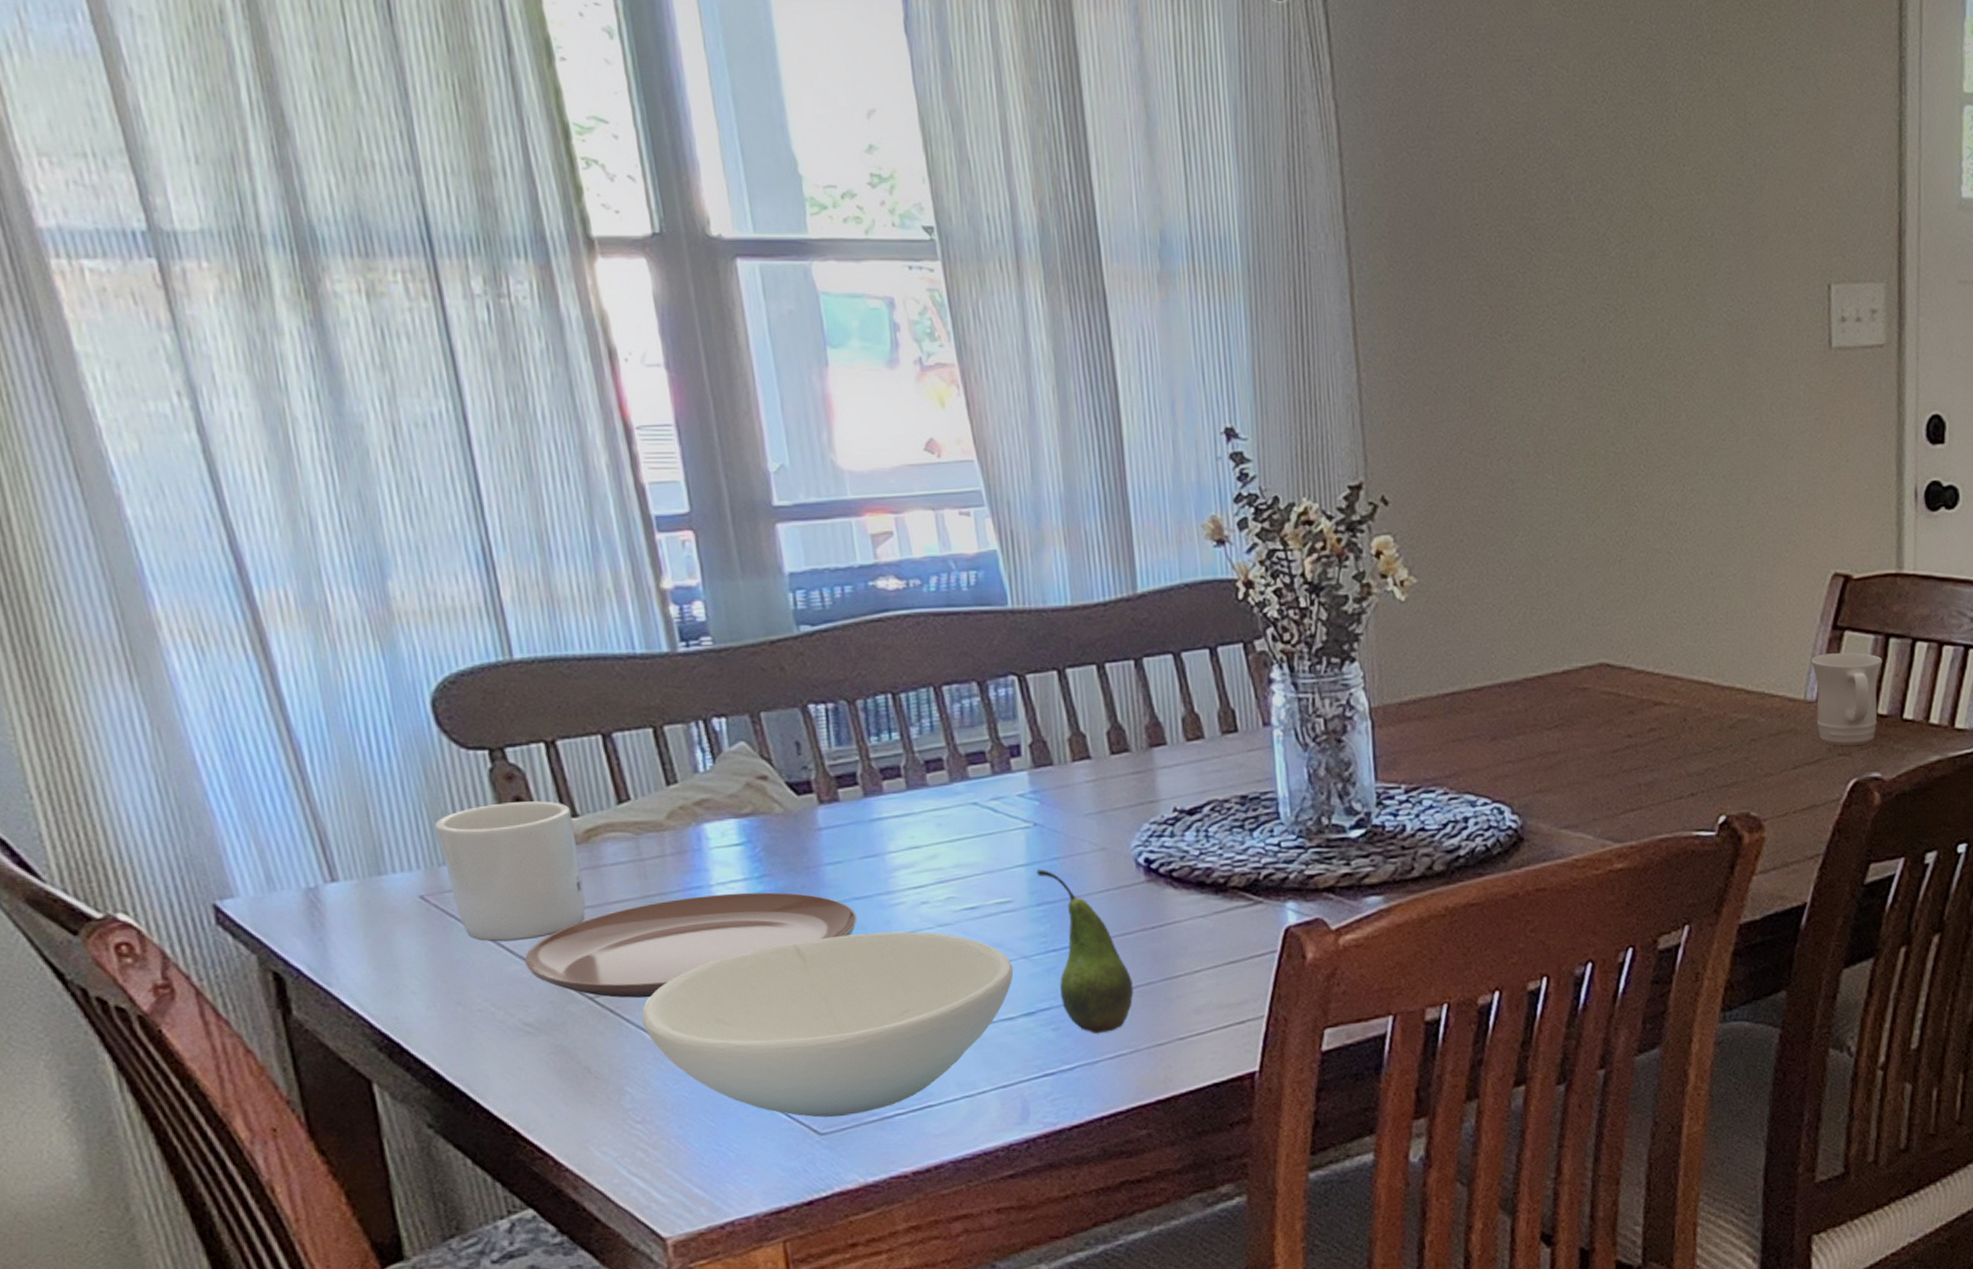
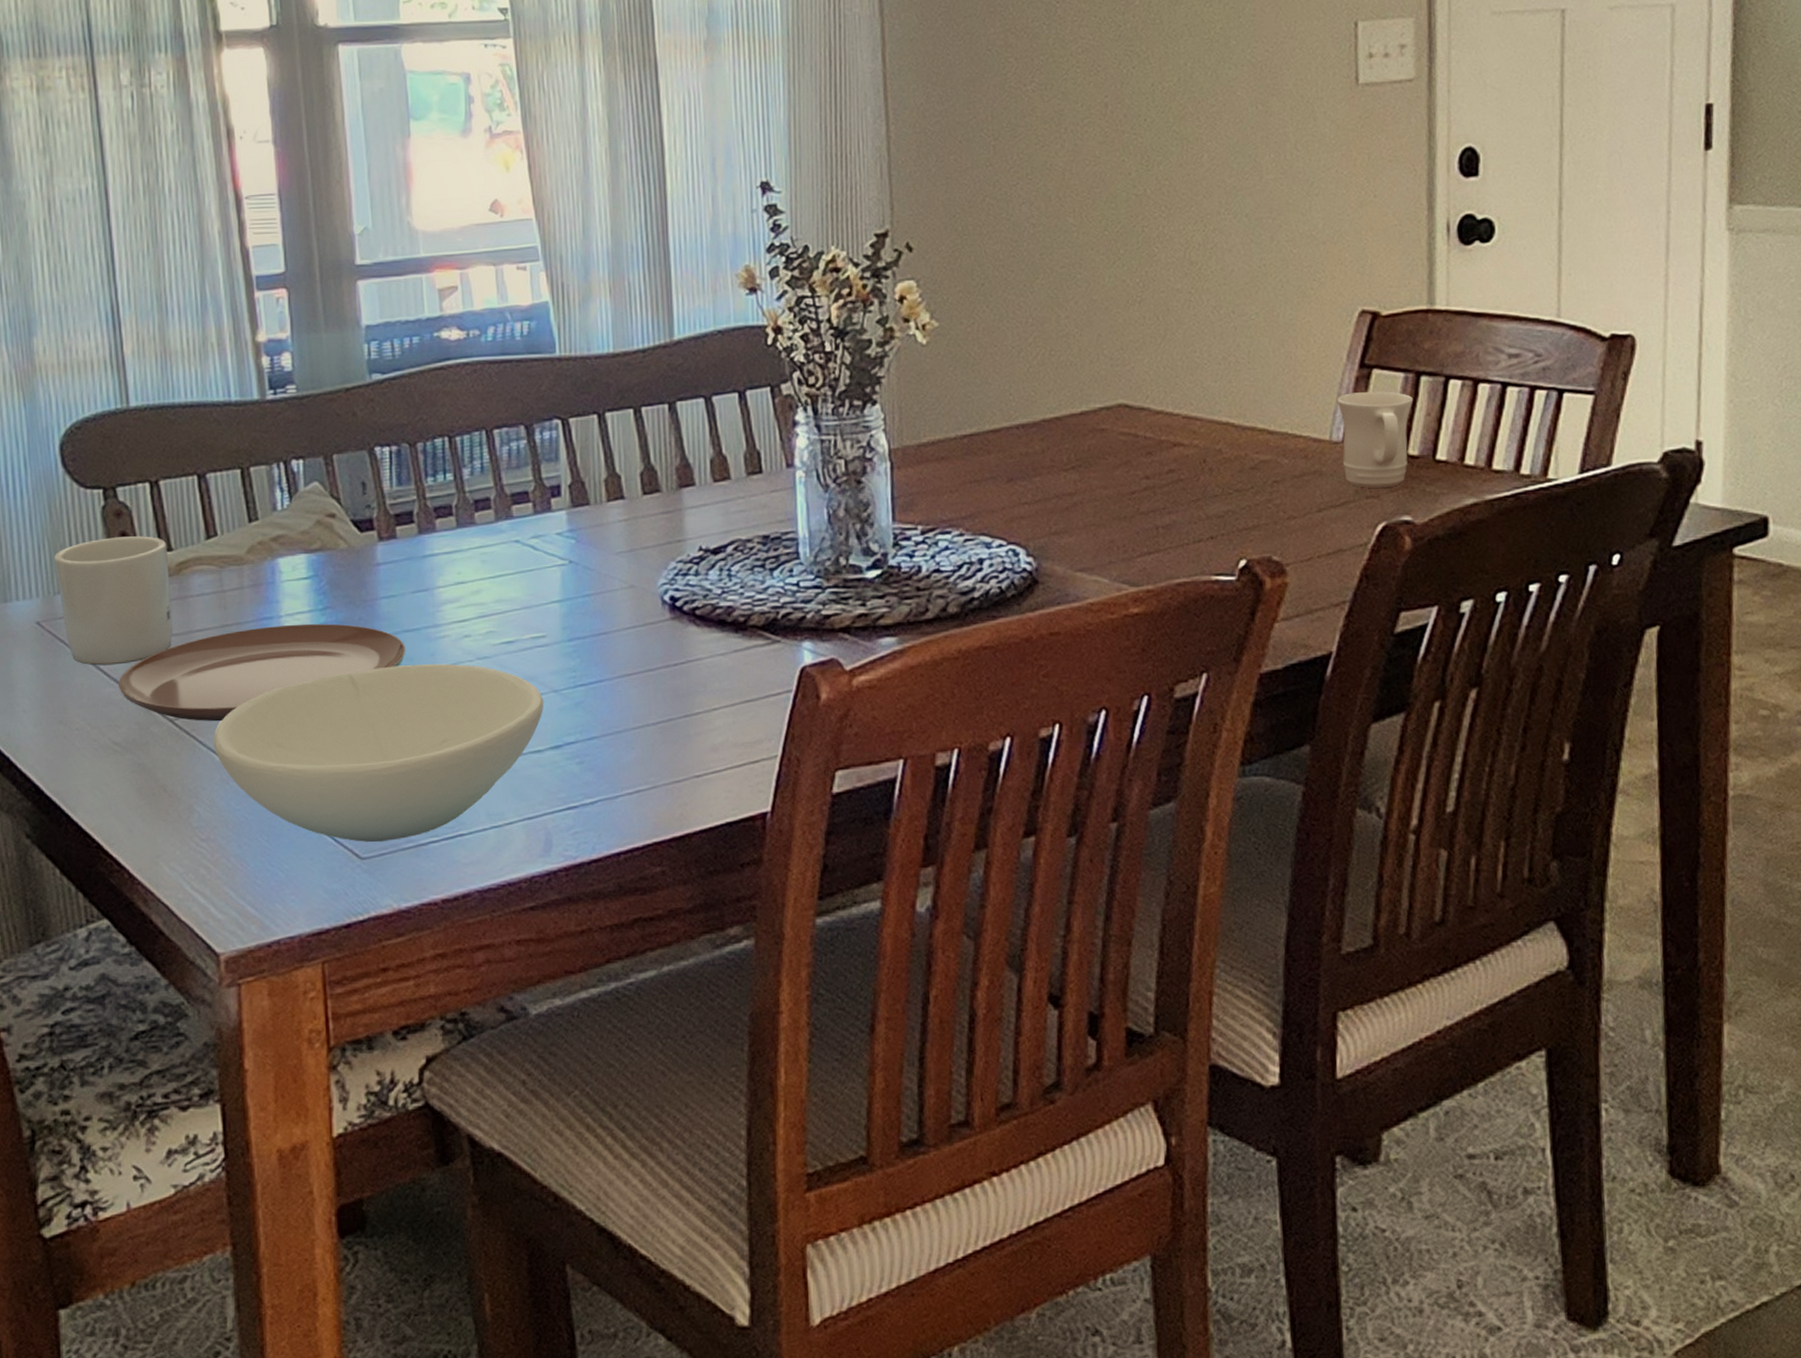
fruit: present [1036,869,1134,1033] -> none [569,605,654,768]

